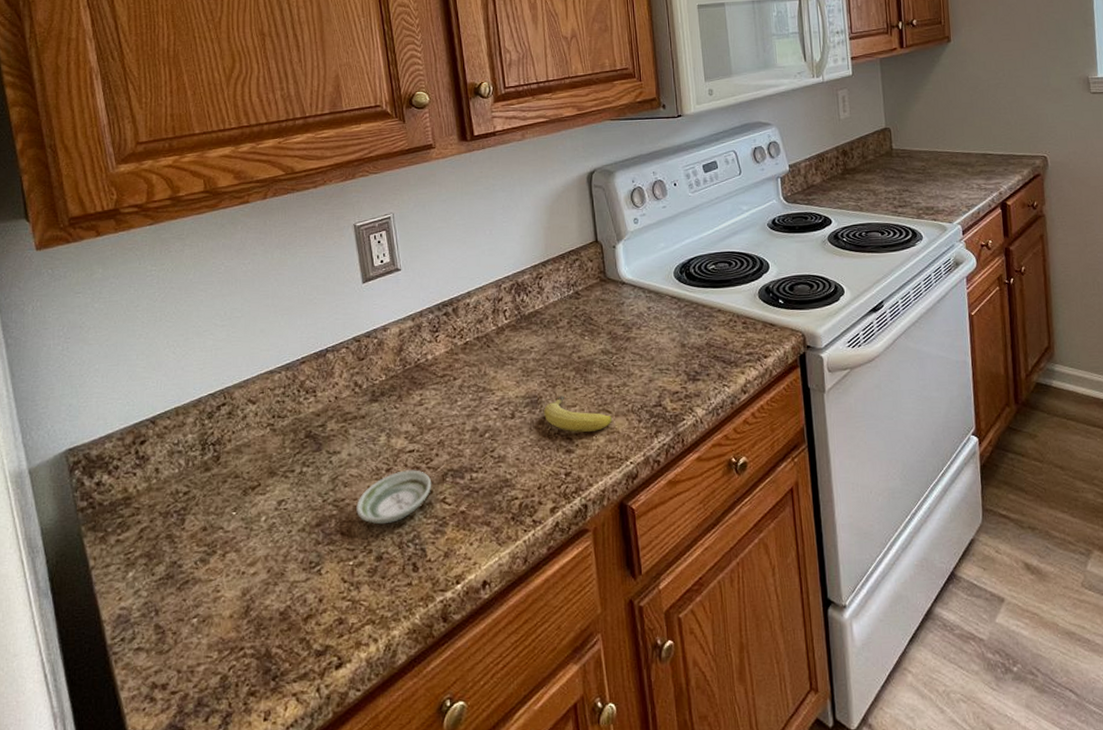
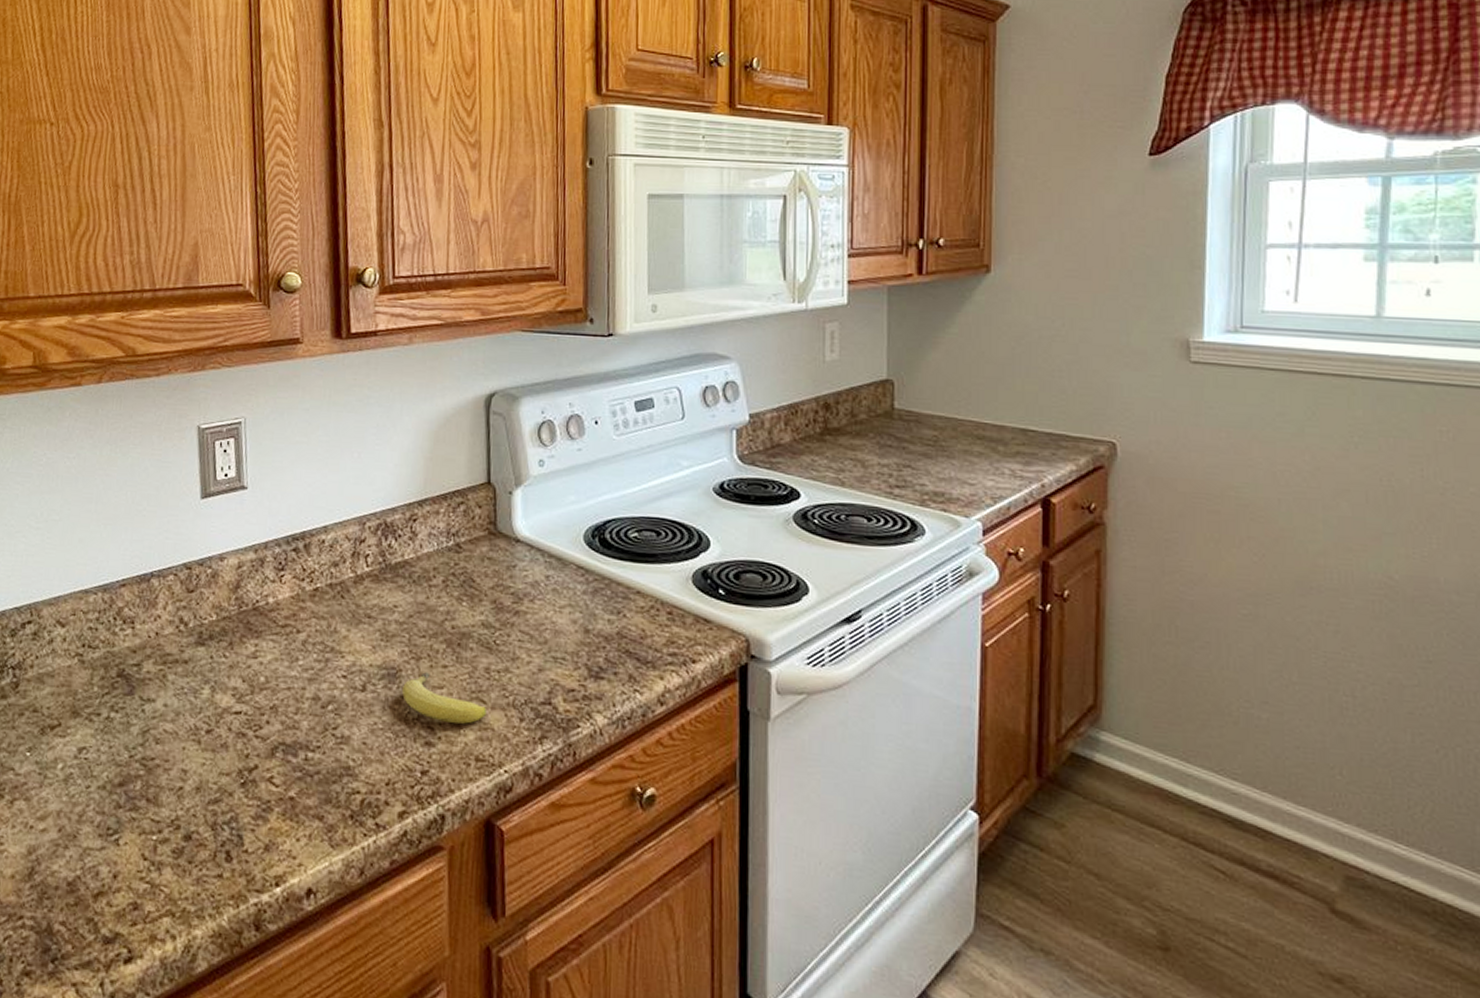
saucer: present [356,470,432,525] -> none [167,735,259,797]

